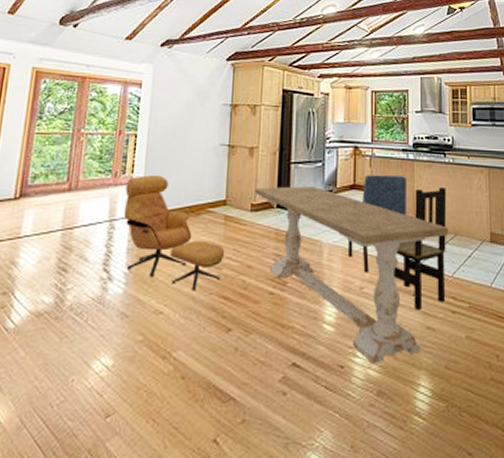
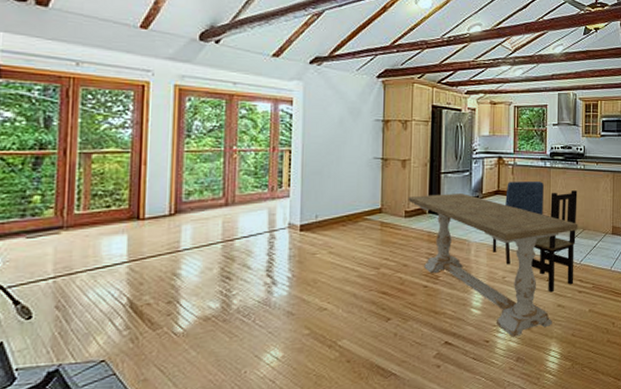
armchair: present [123,175,225,291] -> none [283,189,382,289]

